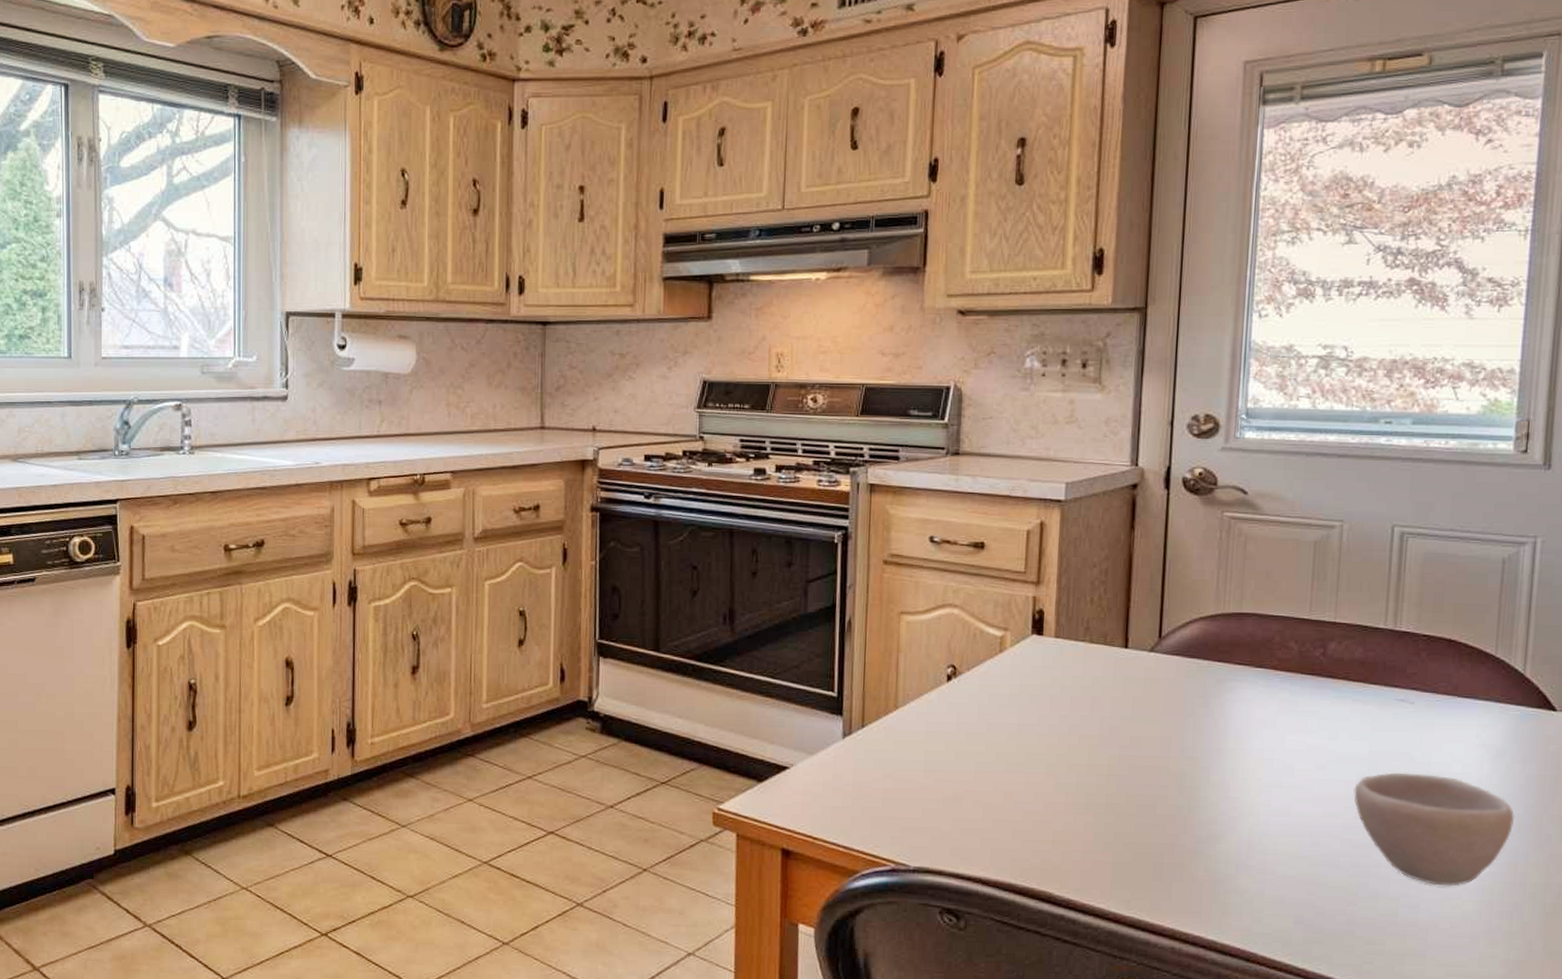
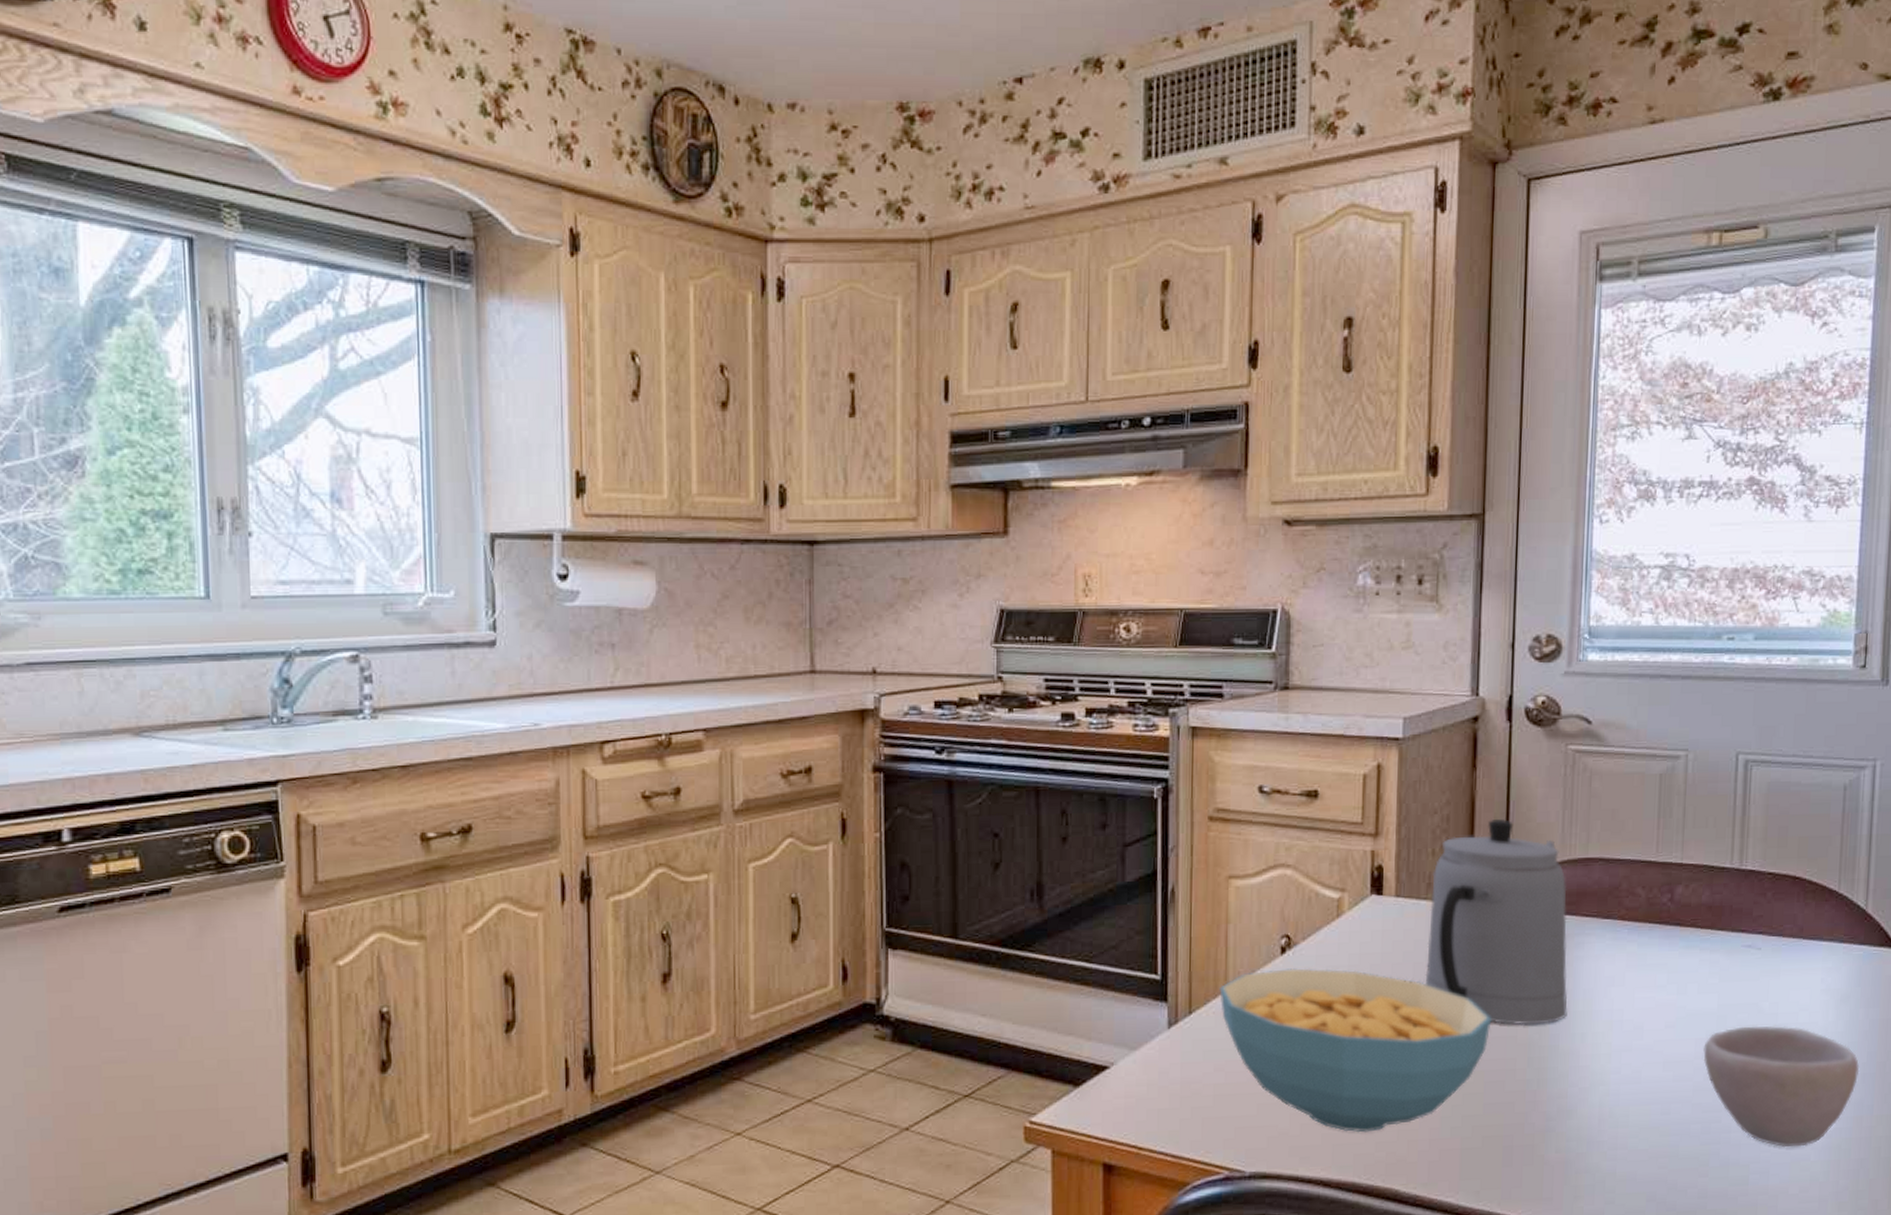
cereal bowl: none [890,694,1145,841] -> present [1219,968,1492,1133]
teapot: none [1081,575,1221,758] -> present [1425,819,1568,1026]

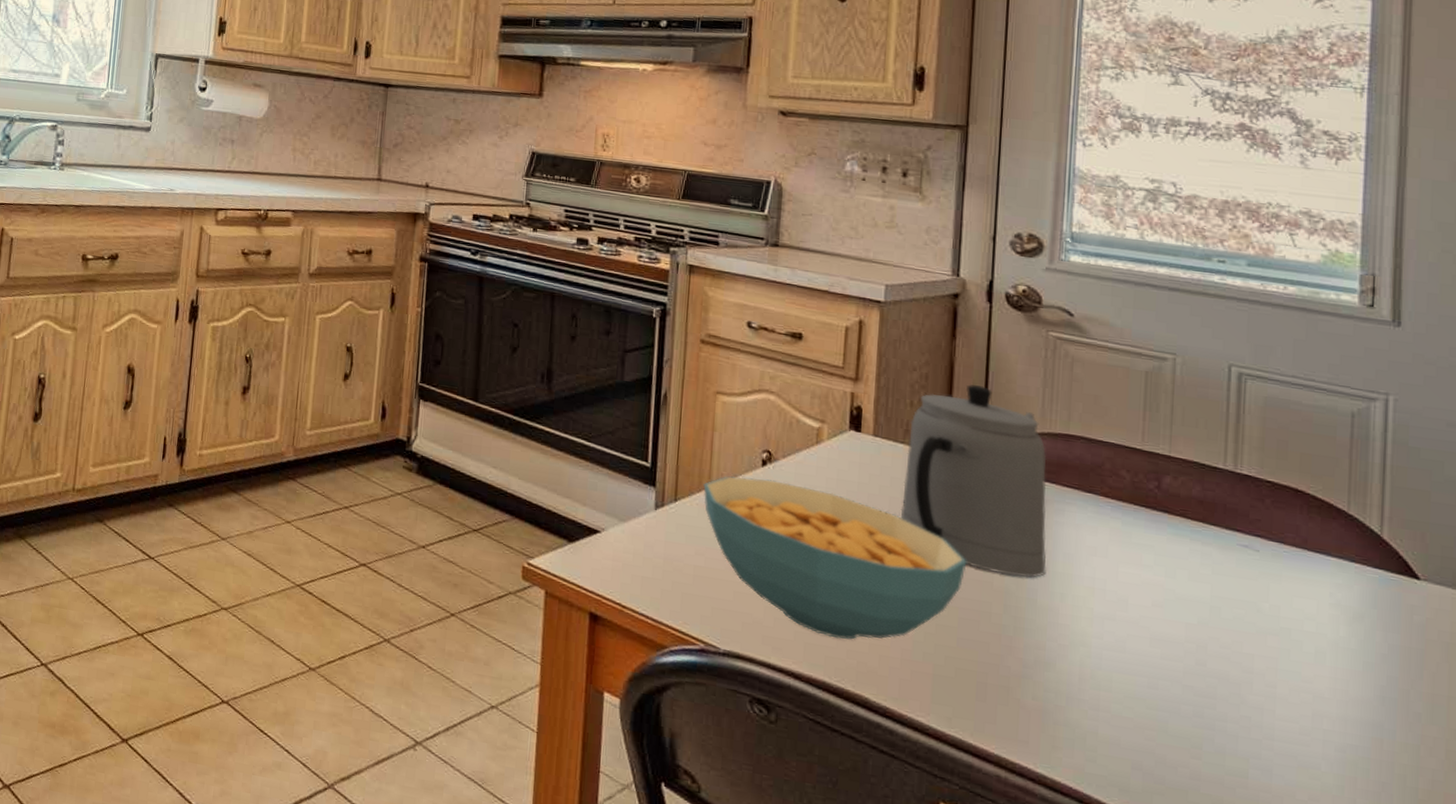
cup: present [1703,1026,1860,1148] -> none [1195,621,1378,755]

